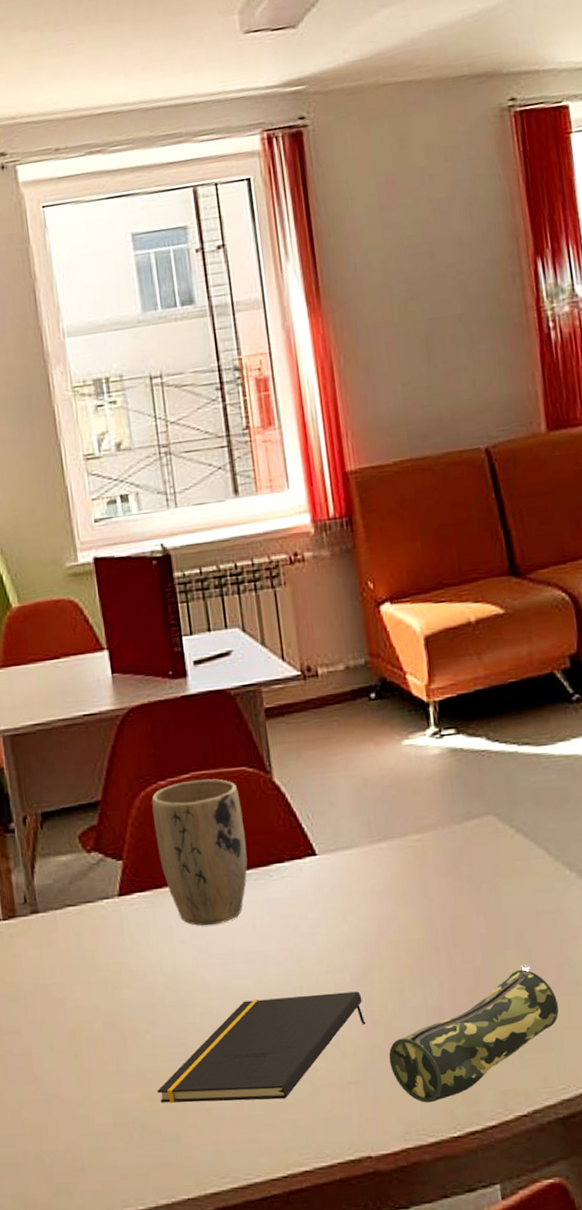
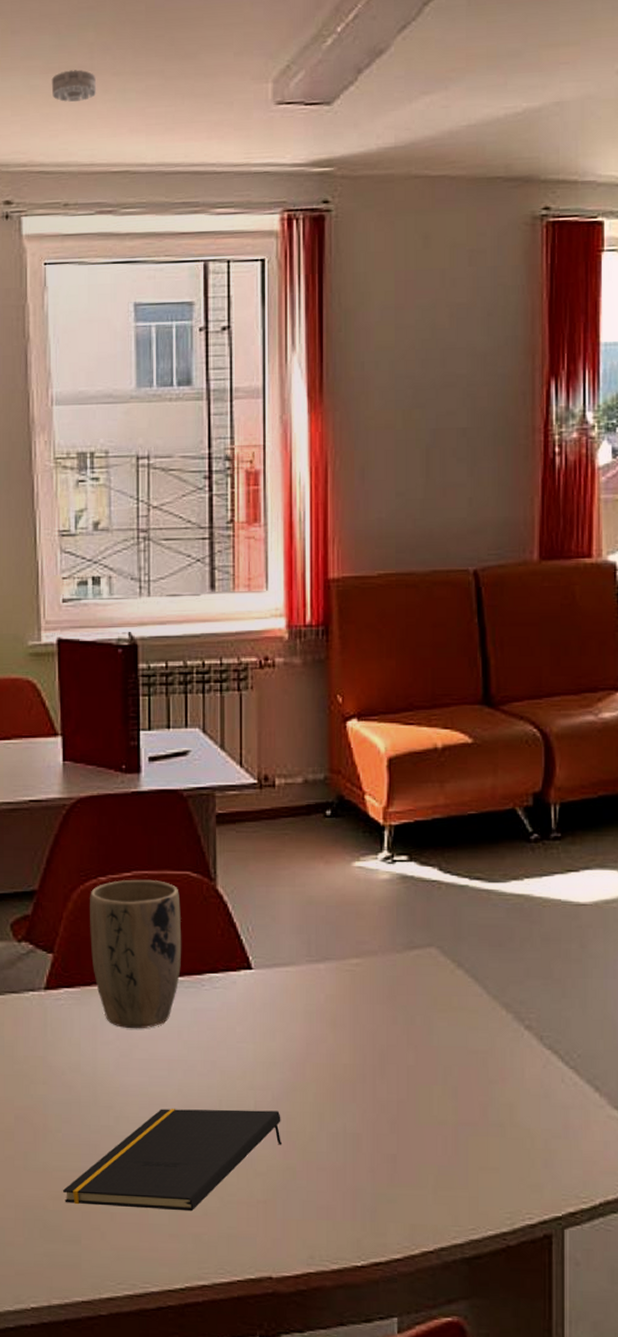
smoke detector: none [30,23,75,56] -> present [51,69,97,103]
pencil case: present [388,964,559,1103] -> none [301,1101,479,1230]

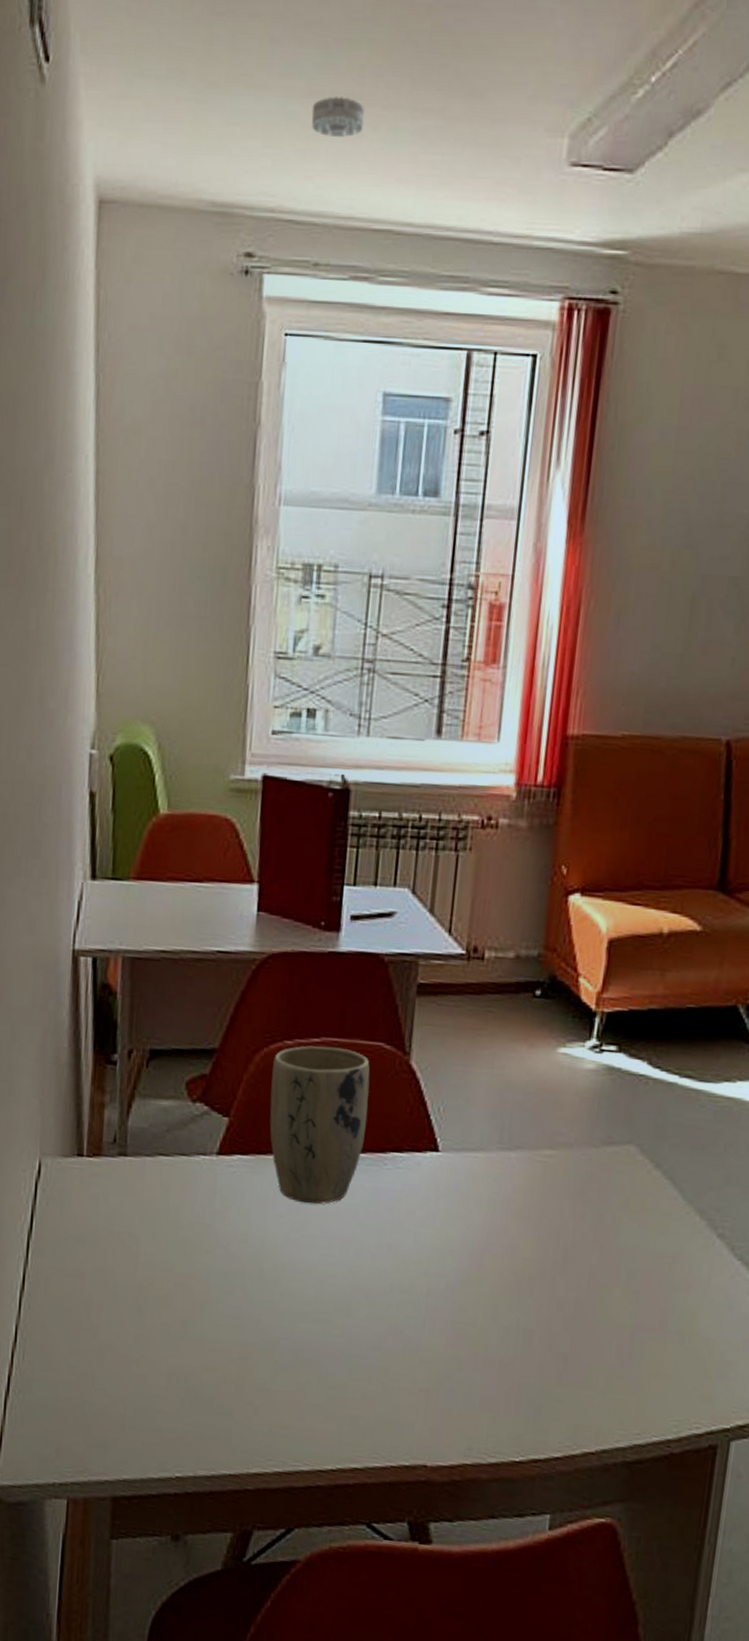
notepad: present [62,1109,282,1212] -> none [218,1288,453,1394]

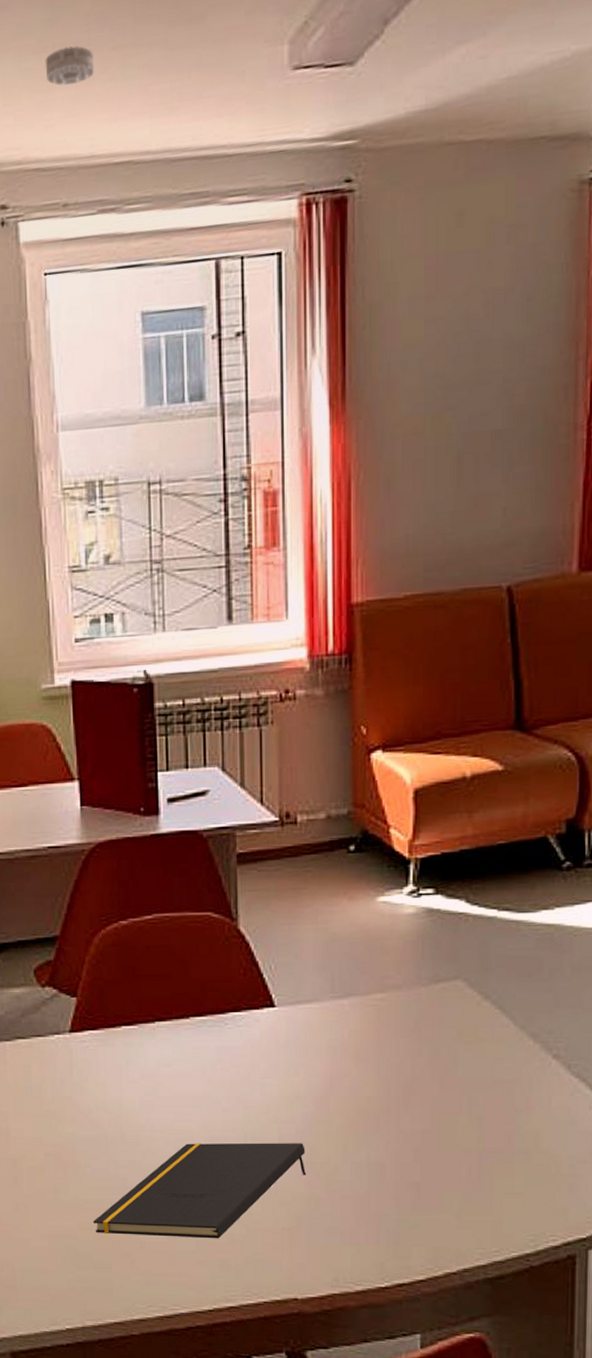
notepad: none [218,1288,453,1394] -> present [92,1142,307,1239]
plant pot: present [269,1045,370,1204] -> none [111,921,205,1068]

